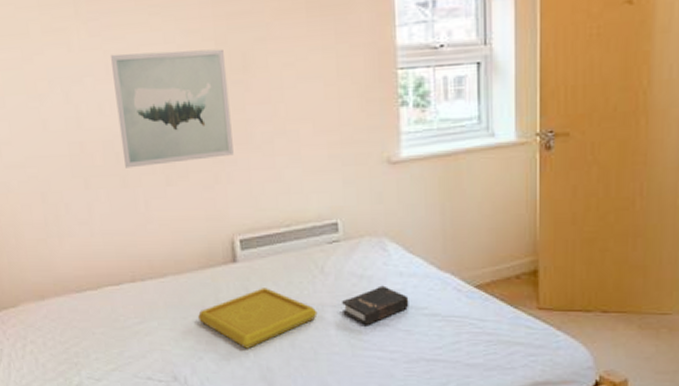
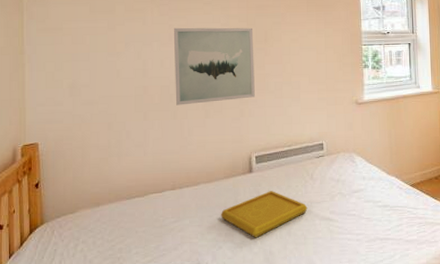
hardback book: present [342,285,409,325] -> none [325,186,369,216]

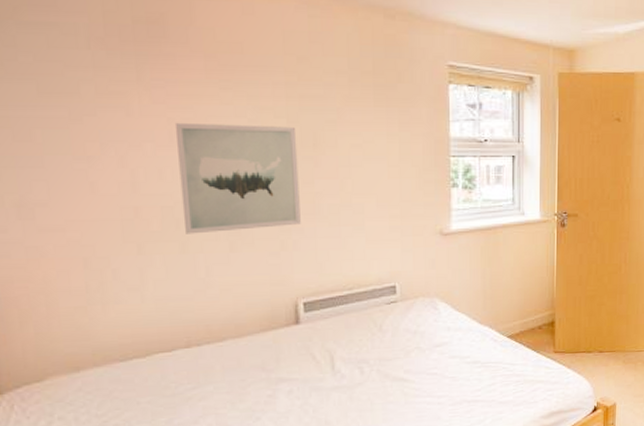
serving tray: present [220,191,308,238] -> none [256,346,375,405]

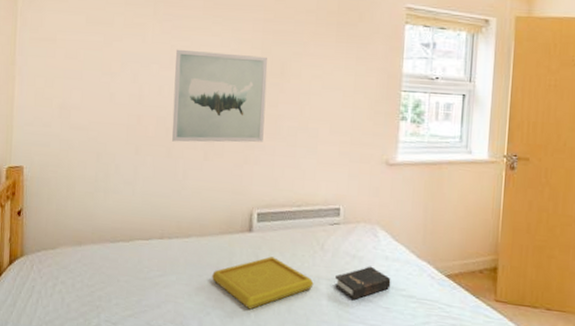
serving tray: none [256,346,375,405] -> present [211,256,314,310]
hardback book: none [398,339,455,375] -> present [335,266,391,300]

